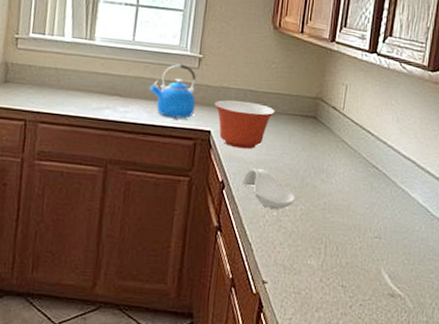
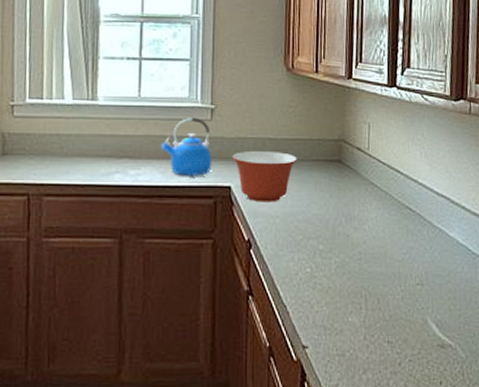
spoon rest: present [242,168,295,209] -> none [270,221,328,264]

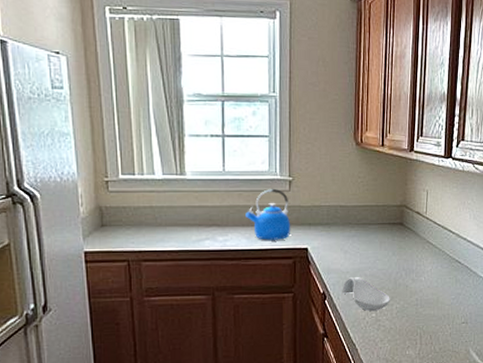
mixing bowl: present [232,150,297,202] -> none [308,216,365,261]
spoon rest: none [270,221,328,264] -> present [342,276,390,311]

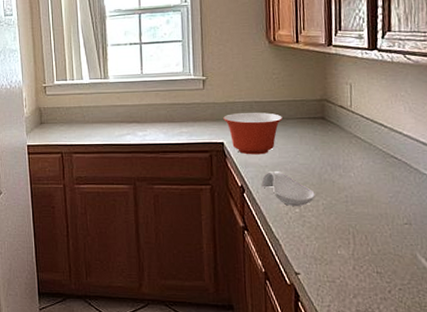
kettle: present [245,188,291,240] -> none [162,87,206,135]
mixing bowl: none [308,216,365,261] -> present [223,112,283,155]

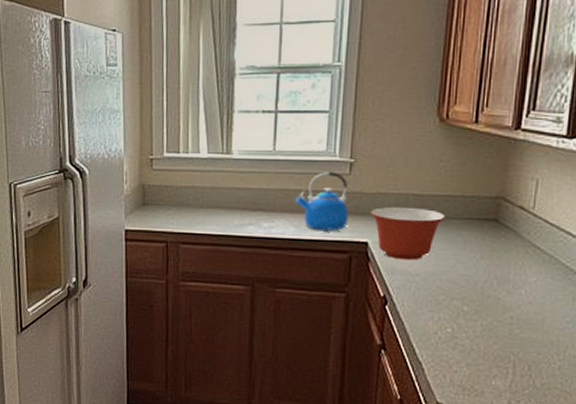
kettle: none [162,87,206,135] -> present [295,171,349,231]
spoon rest: present [261,170,315,206] -> none [408,280,474,325]

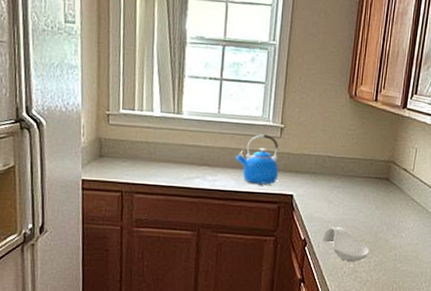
mixing bowl: present [371,206,445,261] -> none [296,166,351,210]
spoon rest: none [408,280,474,325] -> present [322,226,369,262]

